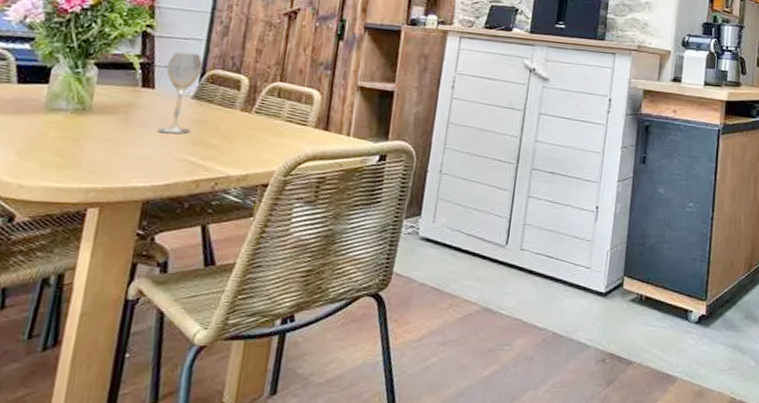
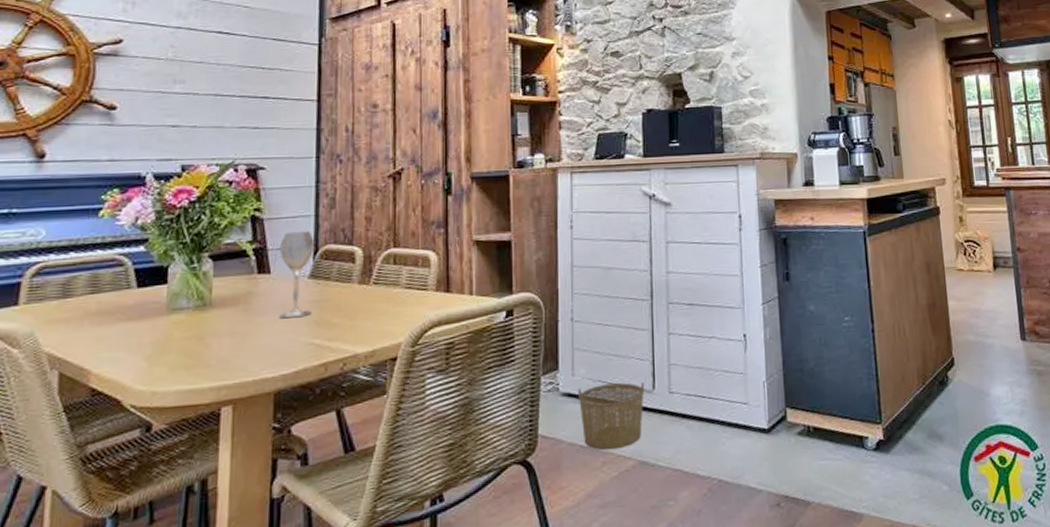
basket: none [435,234,499,293] -> present [577,383,644,450]

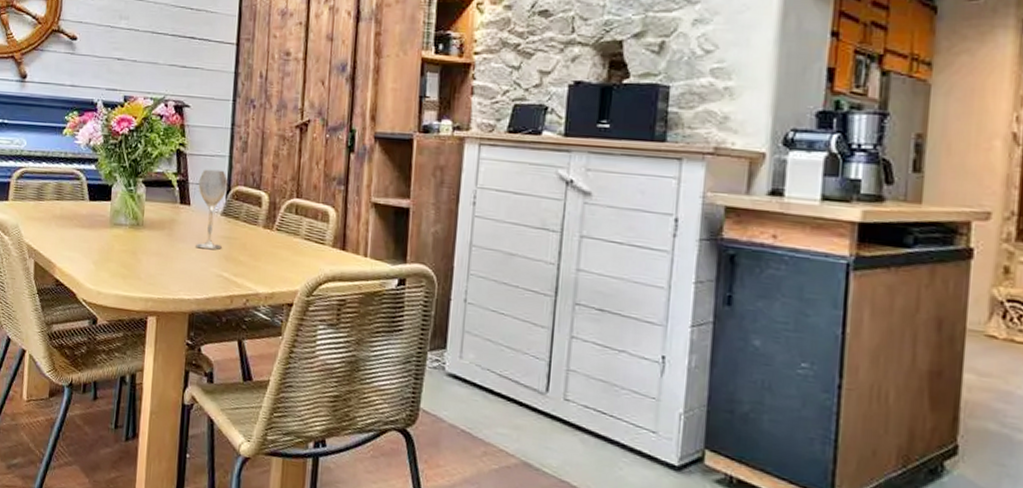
basket: present [577,383,644,450] -> none [463,372,537,443]

